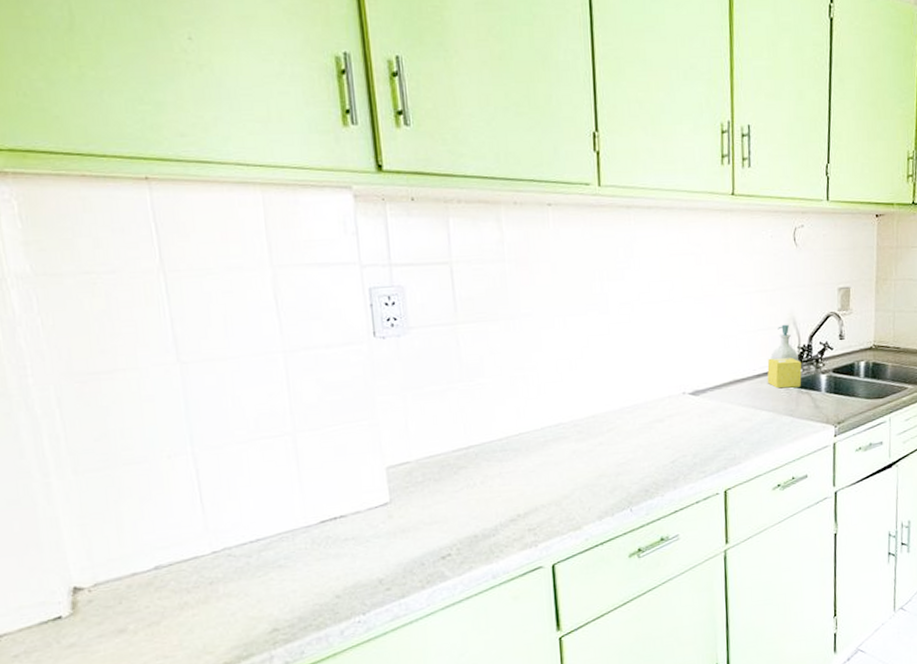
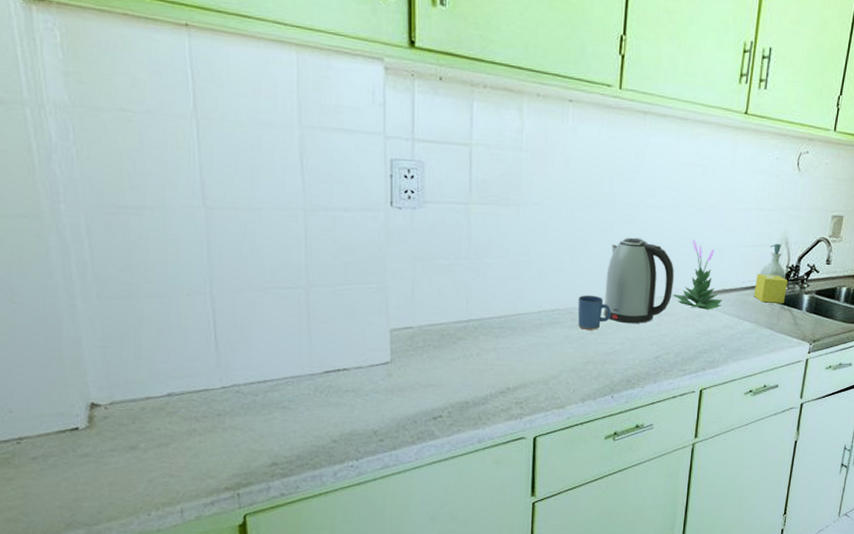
mug: none [582,403,619,442] -> present [577,295,612,330]
kettle: none [608,337,681,429] -> present [604,237,674,323]
plant: none [682,330,736,404] -> present [673,238,723,310]

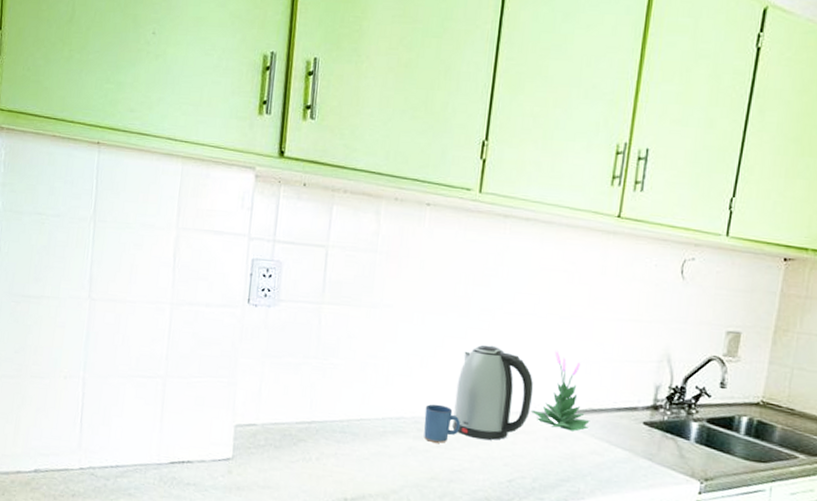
sponge: present [754,273,788,304] -> none [628,393,672,431]
soap bottle: present [760,243,787,279] -> none [635,360,669,402]

